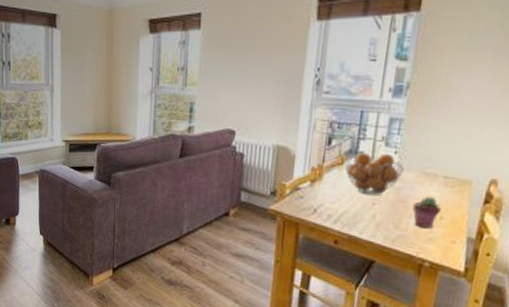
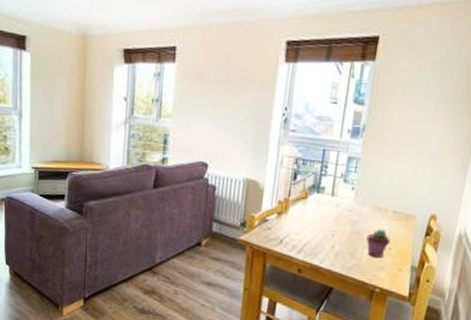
fruit basket: present [344,153,404,195] -> none [308,188,360,227]

